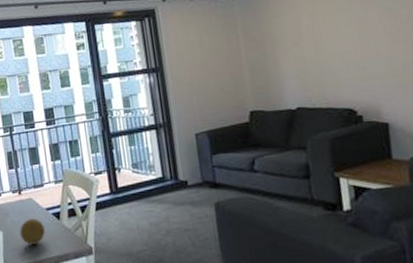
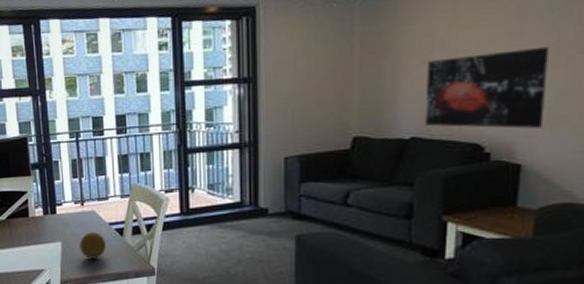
wall art: none [299,26,398,97] -> present [424,46,548,129]

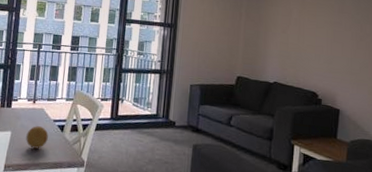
wall art: present [424,46,548,129] -> none [283,32,356,86]

